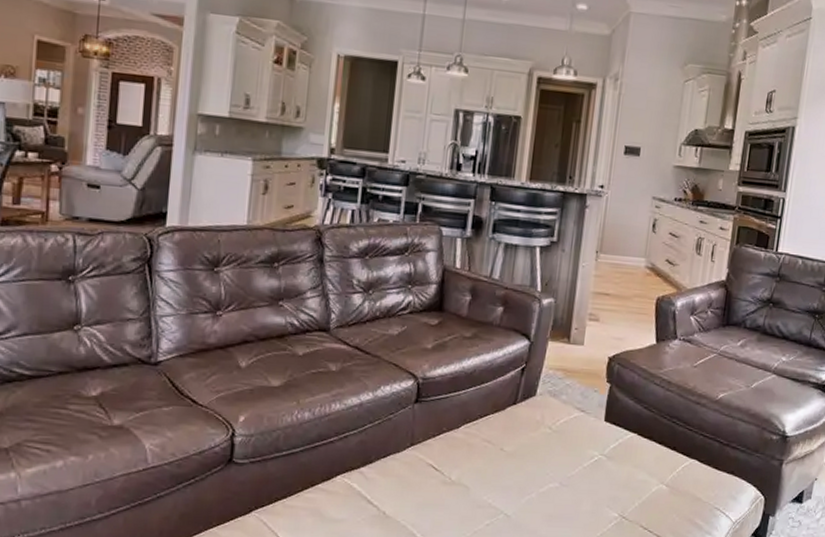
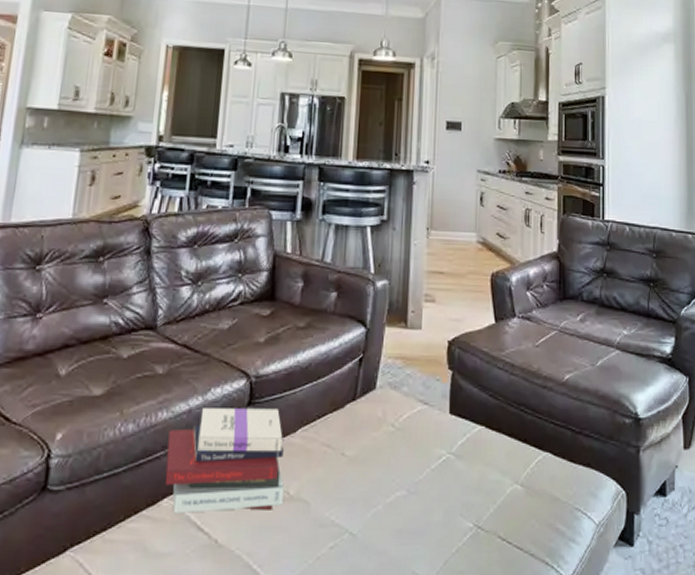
books: none [338,403,447,491] -> present [164,408,284,514]

